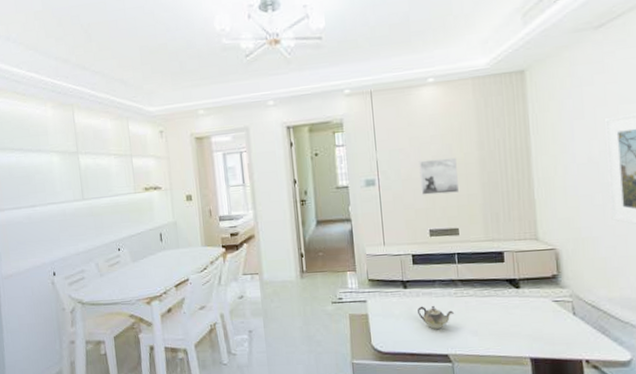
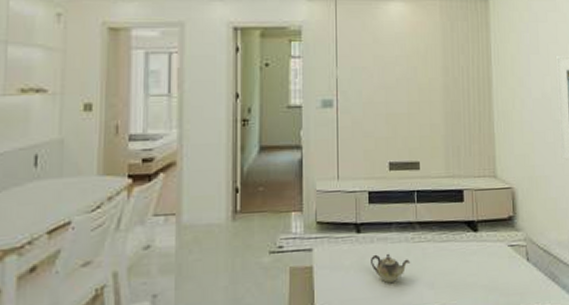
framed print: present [418,157,459,195] -> none [382,82,421,122]

